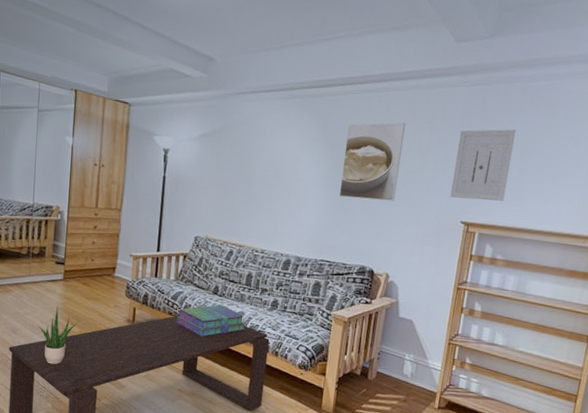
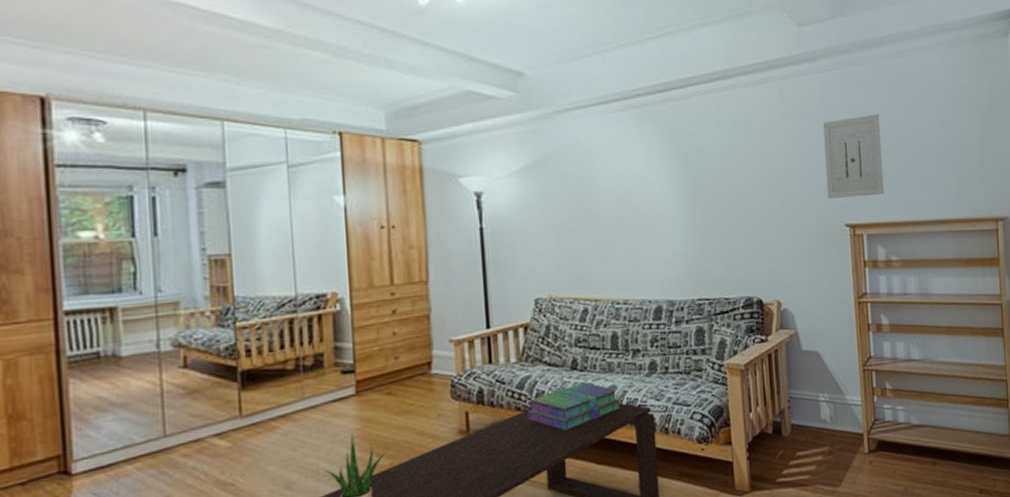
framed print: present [339,122,405,202] -> none [699,122,769,219]

